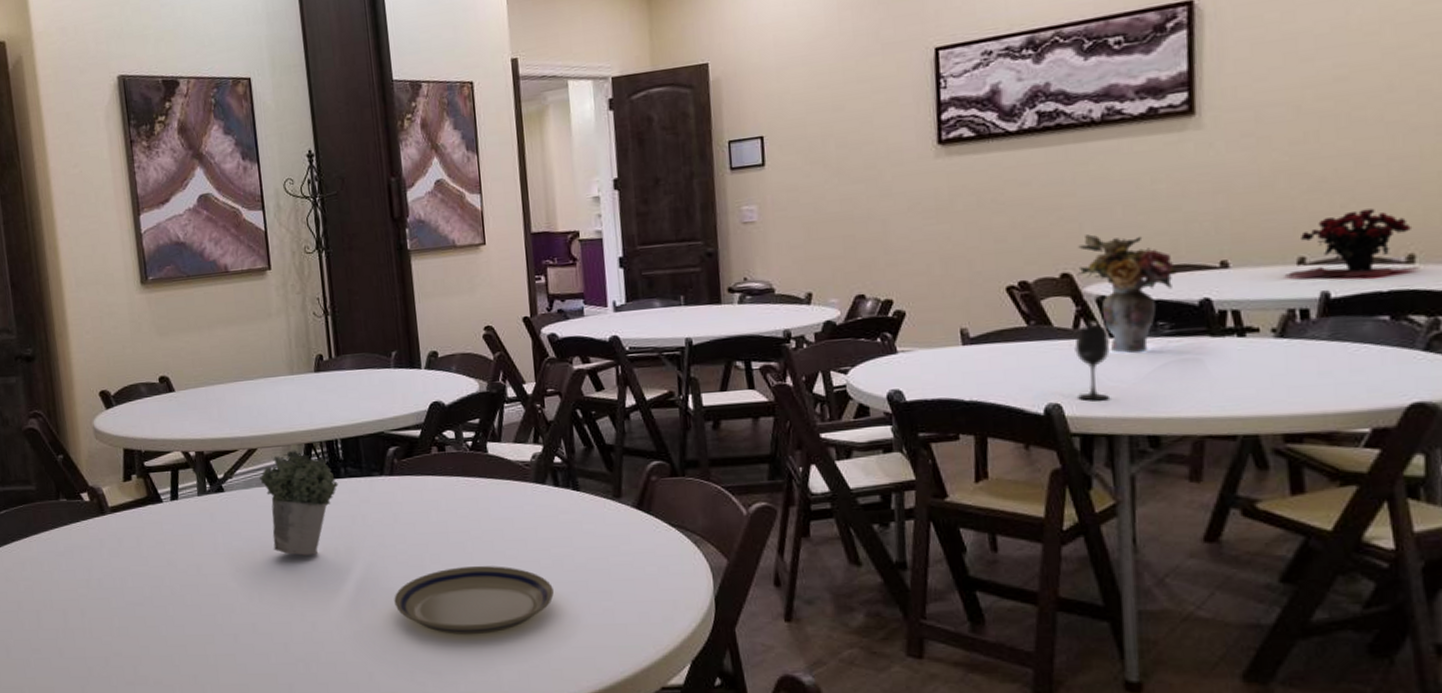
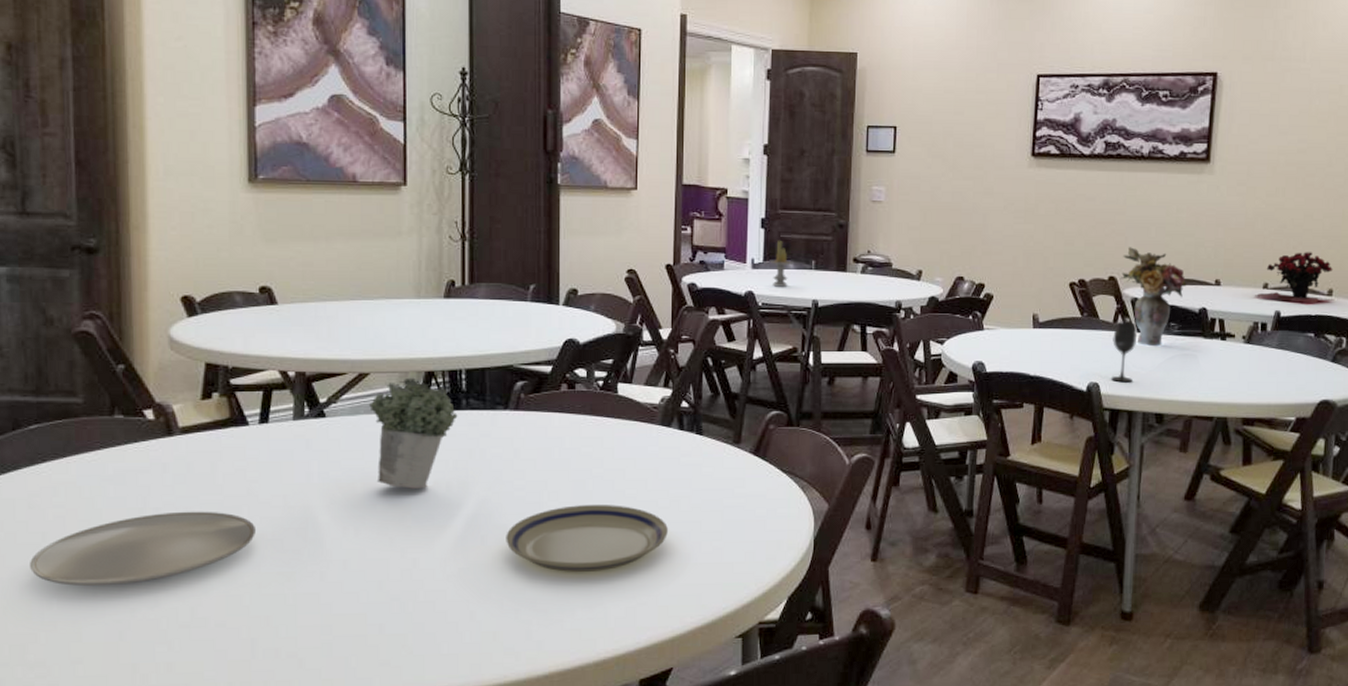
plate: none [11,580,178,648] -> present [30,511,257,587]
candle: none [632,278,658,329] -> present [769,240,792,287]

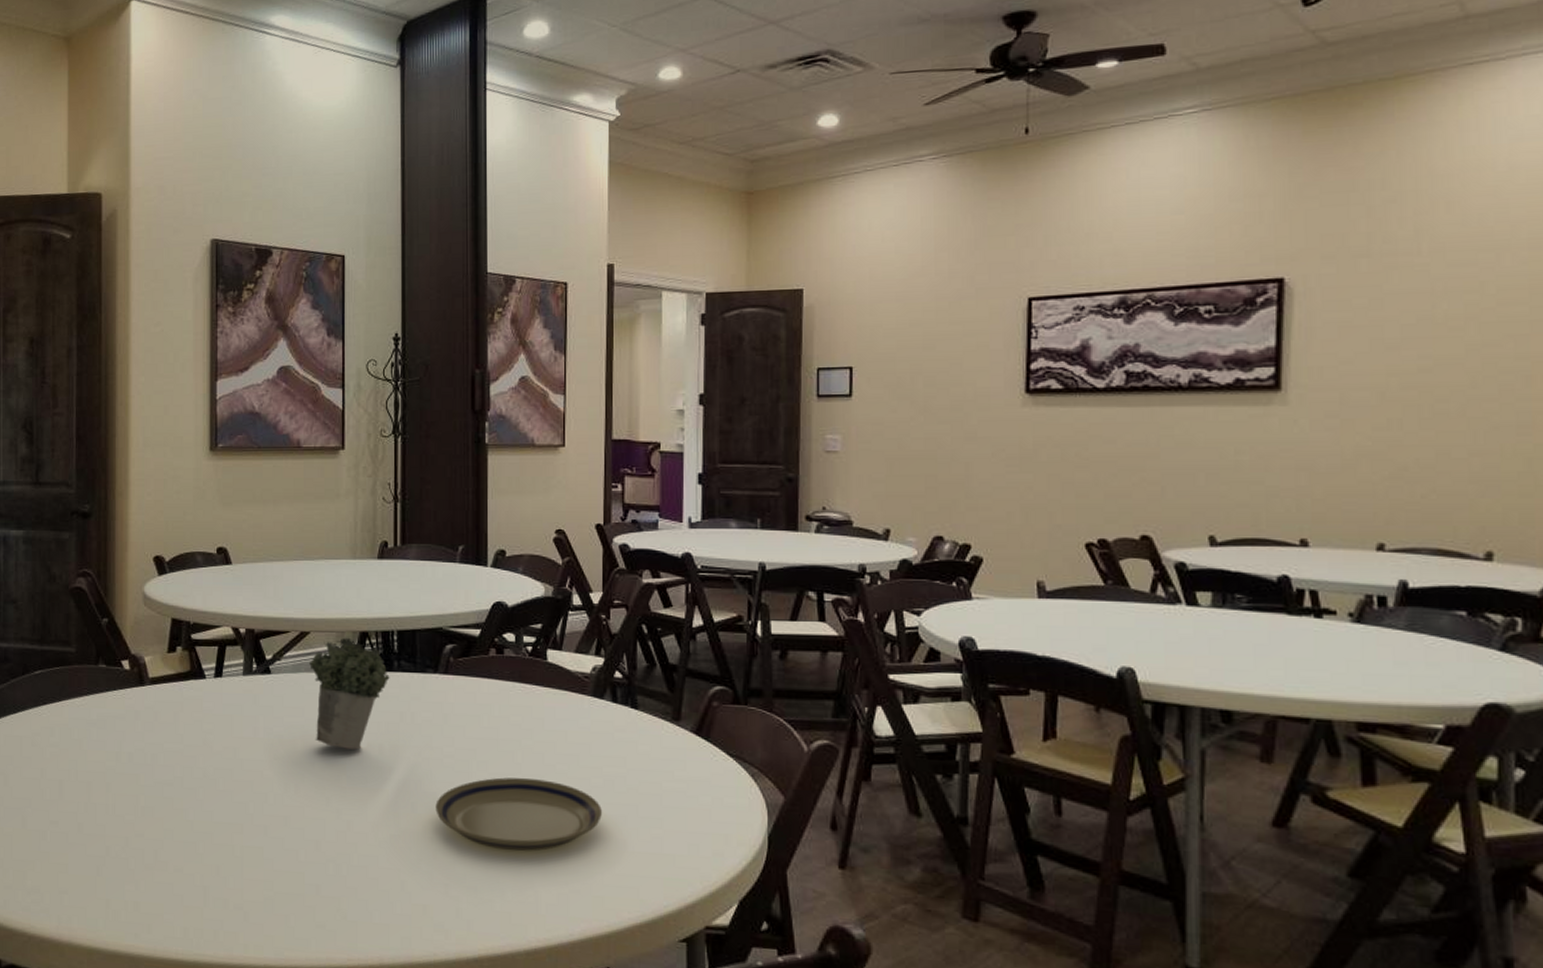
plate: present [30,511,257,587] -> none [31,757,210,823]
candle: present [769,240,792,287] -> none [708,496,734,548]
wine glass: present [1111,321,1137,383] -> none [1151,591,1186,669]
flower arrangement: present [1120,247,1187,347] -> none [1157,499,1257,624]
flower arrangement: present [1254,252,1334,304] -> none [1363,502,1497,572]

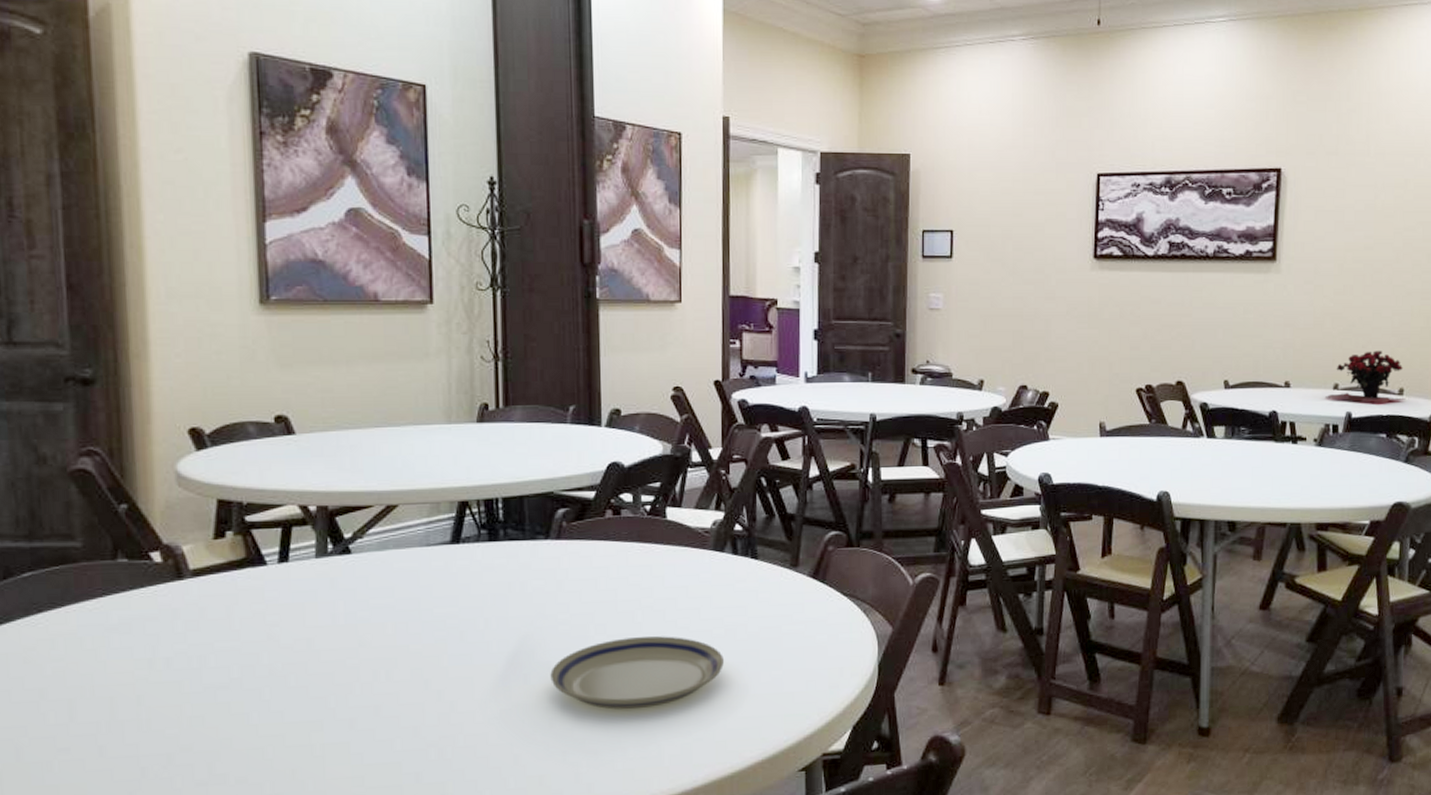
potted plant: present [309,637,390,750] -> none [399,508,495,627]
flower arrangement: none [1363,502,1497,572] -> present [1324,351,1405,404]

